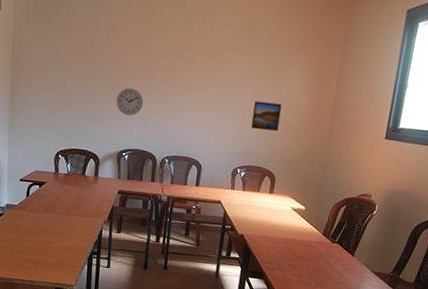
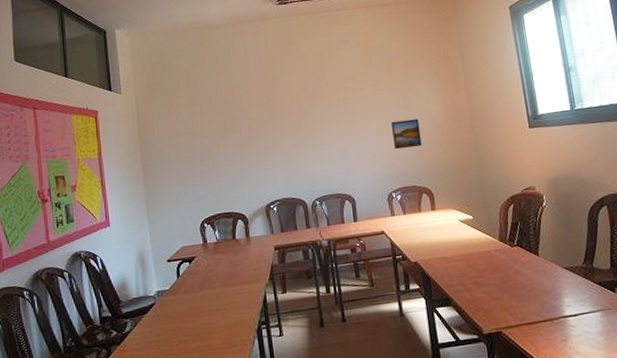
wall clock: present [116,87,144,116] -> none [252,138,281,167]

